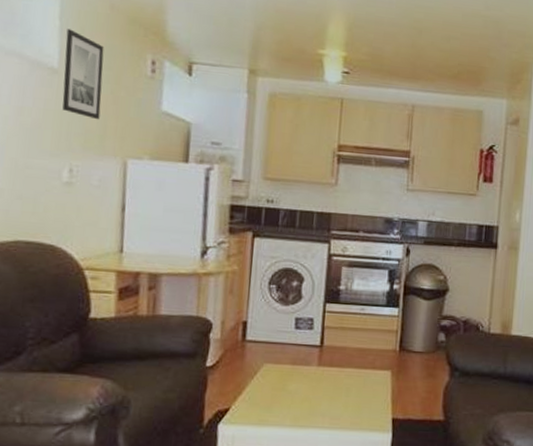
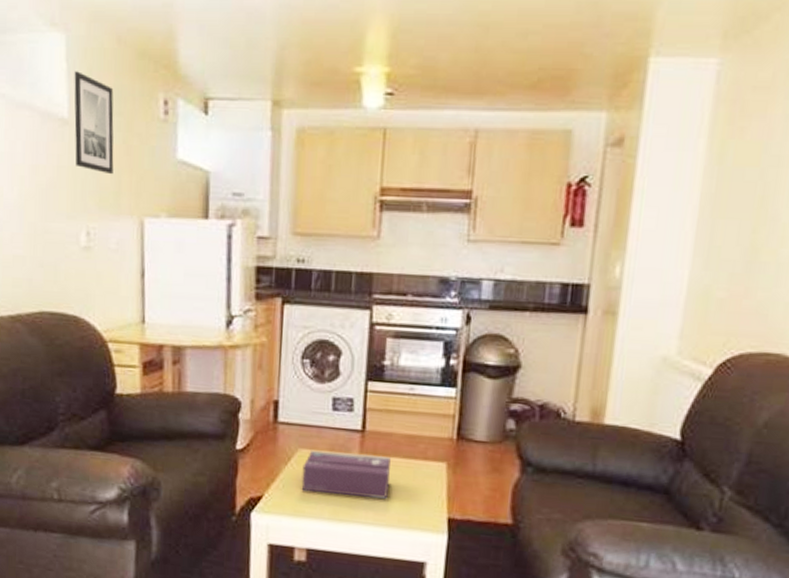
tissue box: none [265,364,345,405] -> present [301,450,391,499]

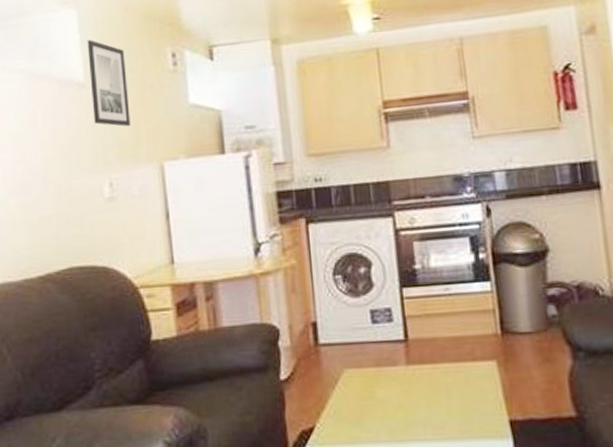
tissue box: present [301,450,391,499] -> none [351,363,443,415]

